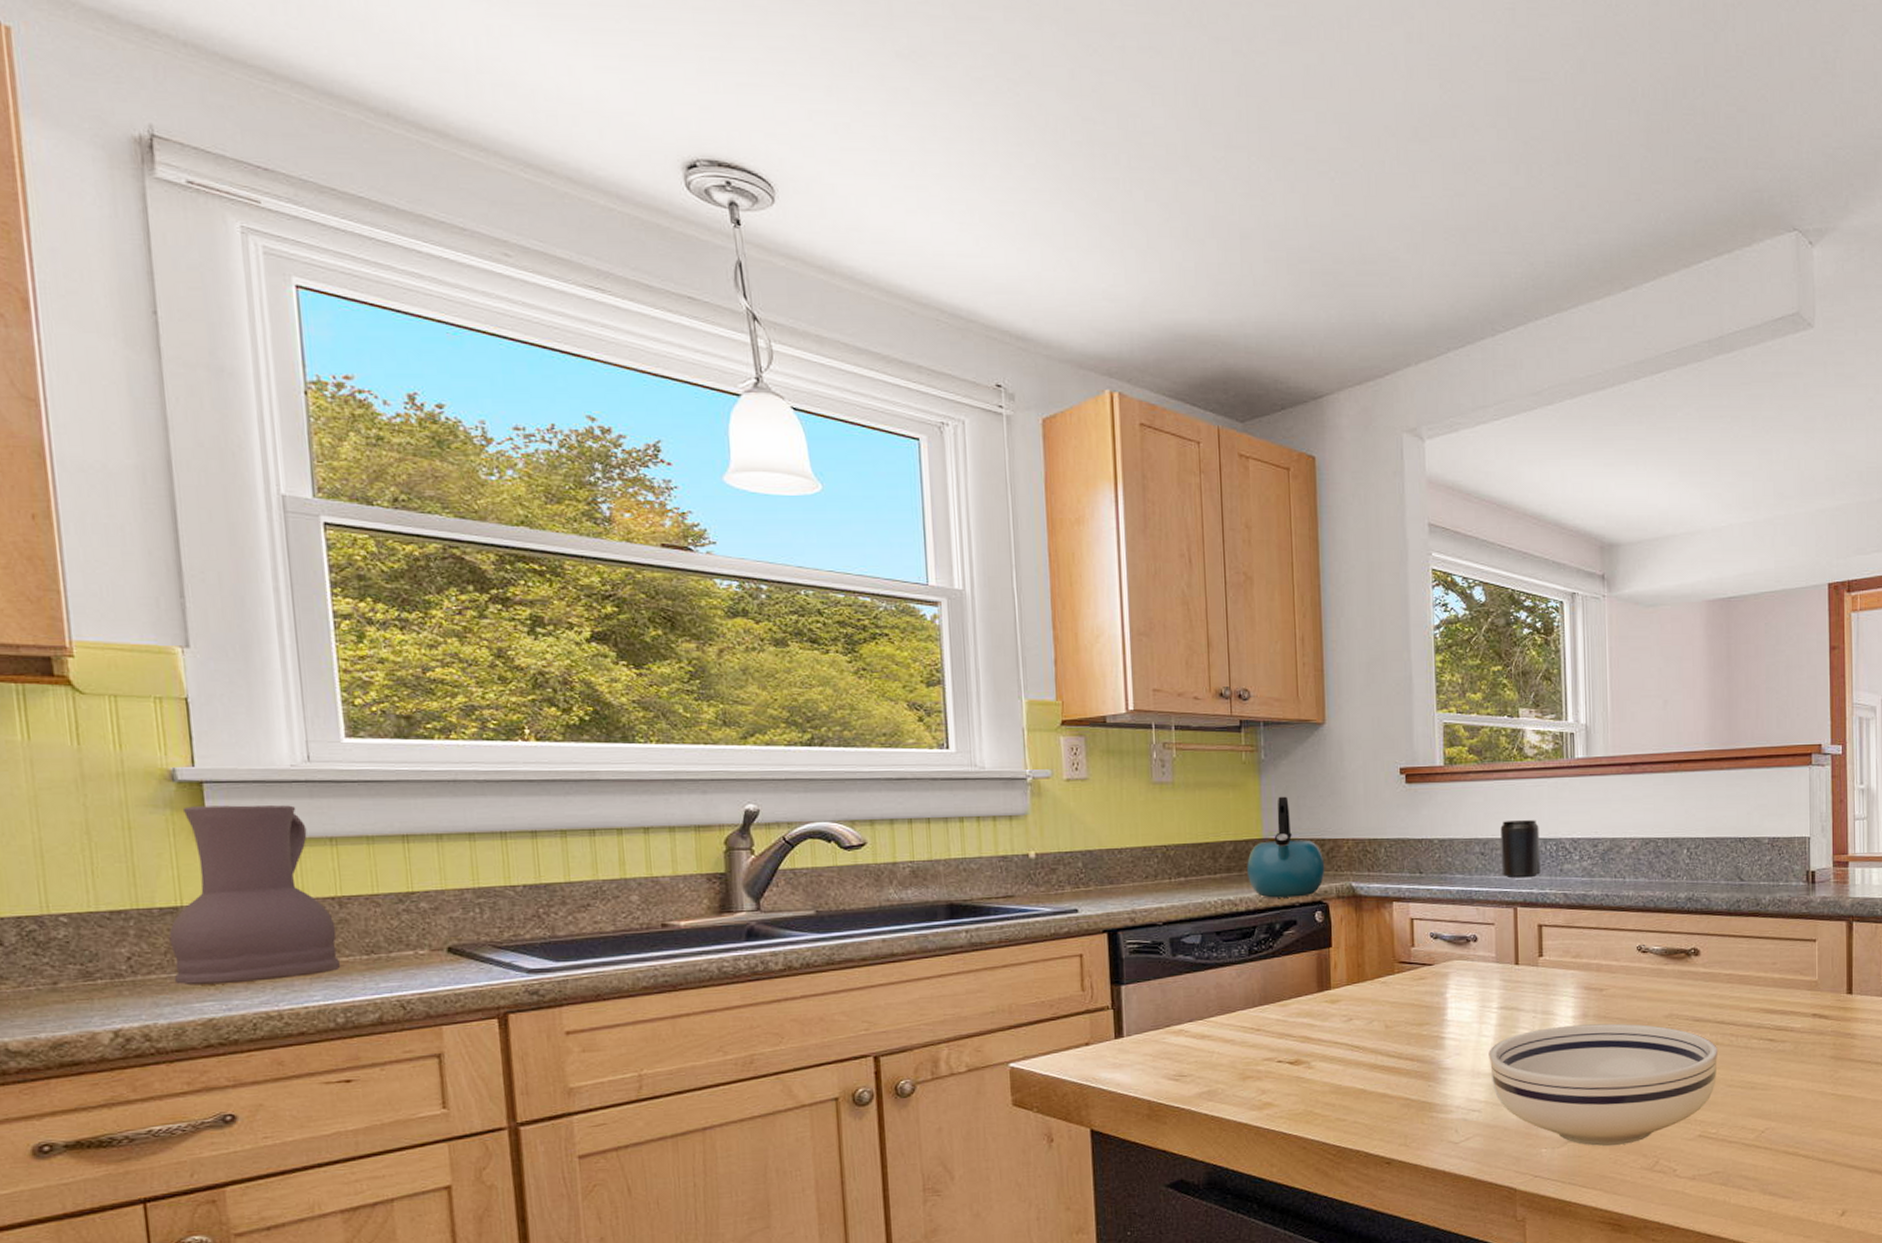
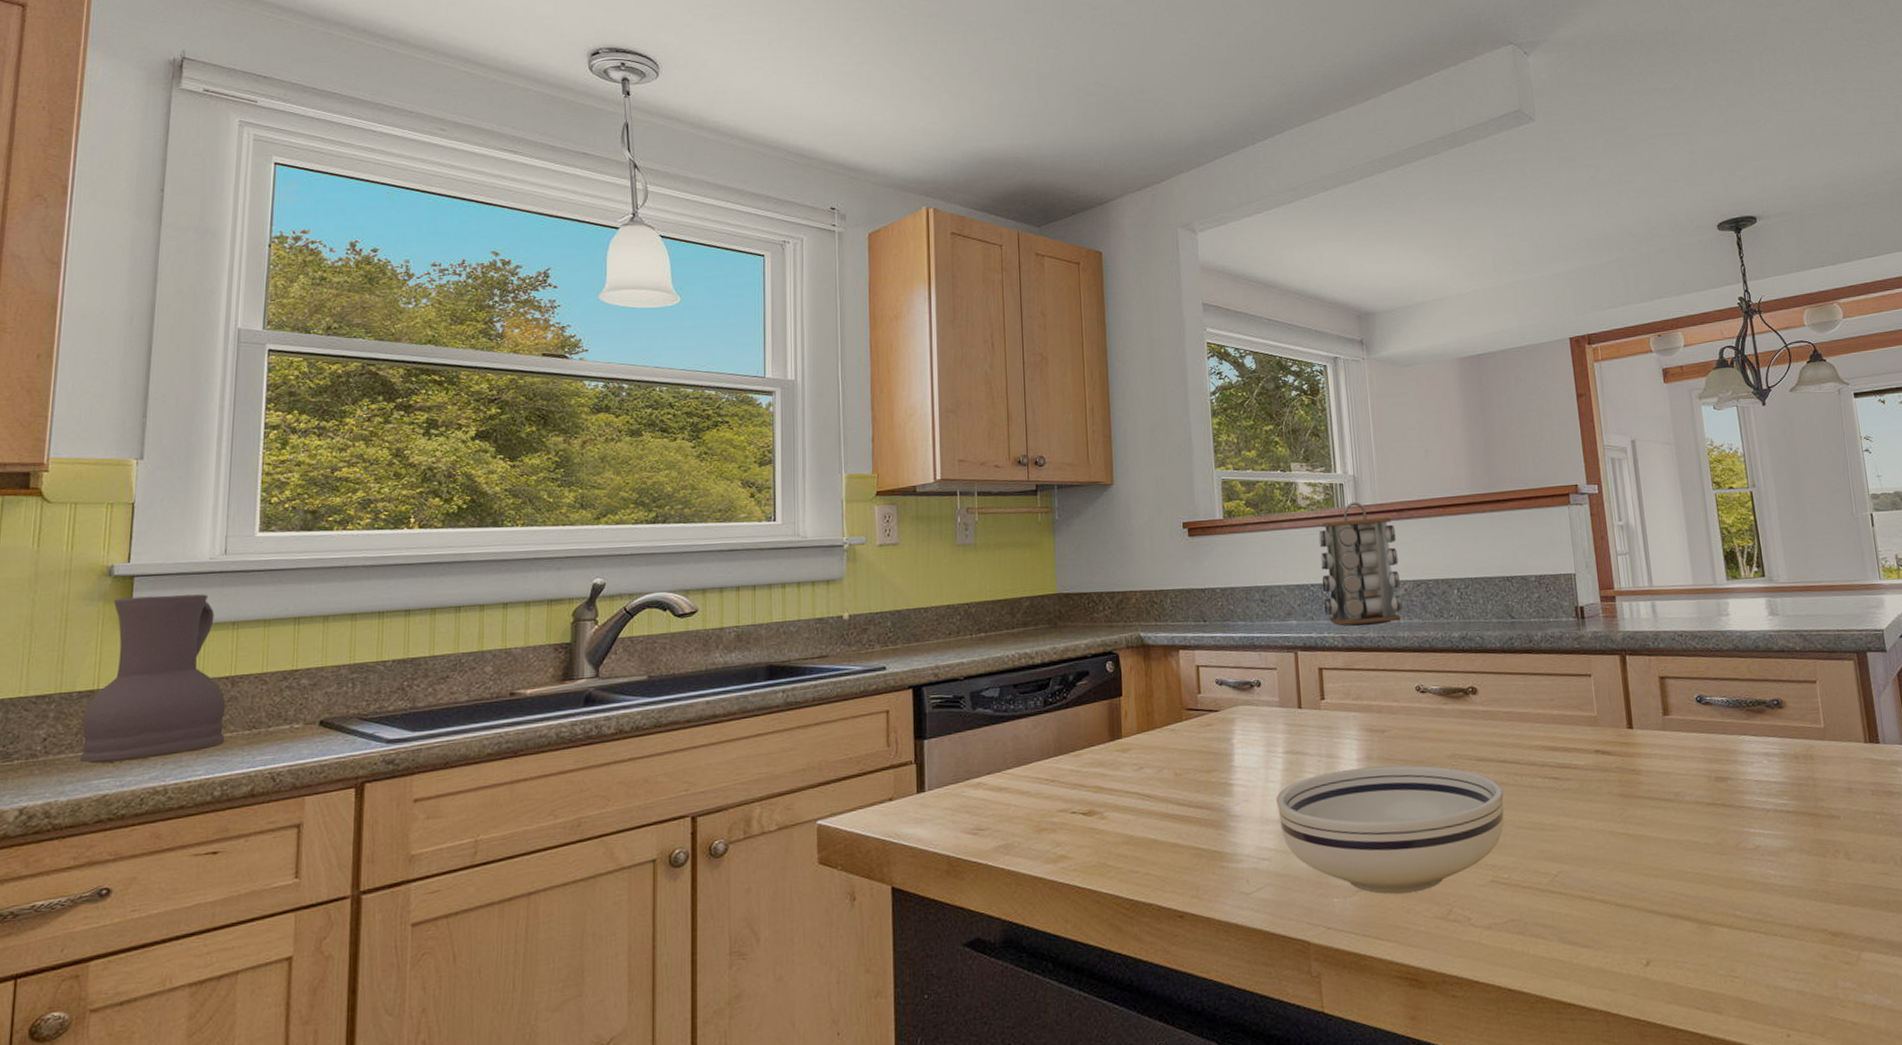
kettle: present [1247,796,1325,898] -> none [1042,553,1115,650]
soda can: present [1500,820,1540,879] -> none [1278,567,1318,624]
spice rack: none [1545,753,1629,884] -> present [1318,501,1402,627]

